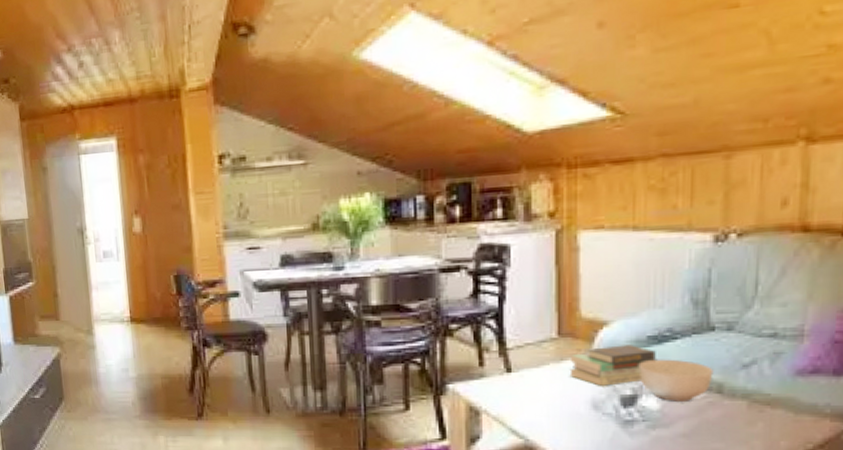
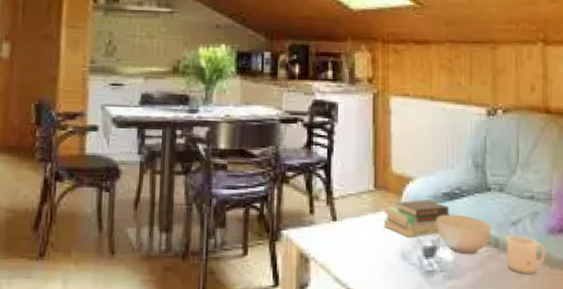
mug: none [732,379,791,421] -> present [506,235,547,274]

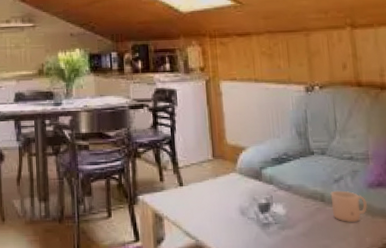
books: present [383,200,450,237] -> none [222,165,280,196]
bowl: present [436,214,491,254] -> none [268,175,317,208]

